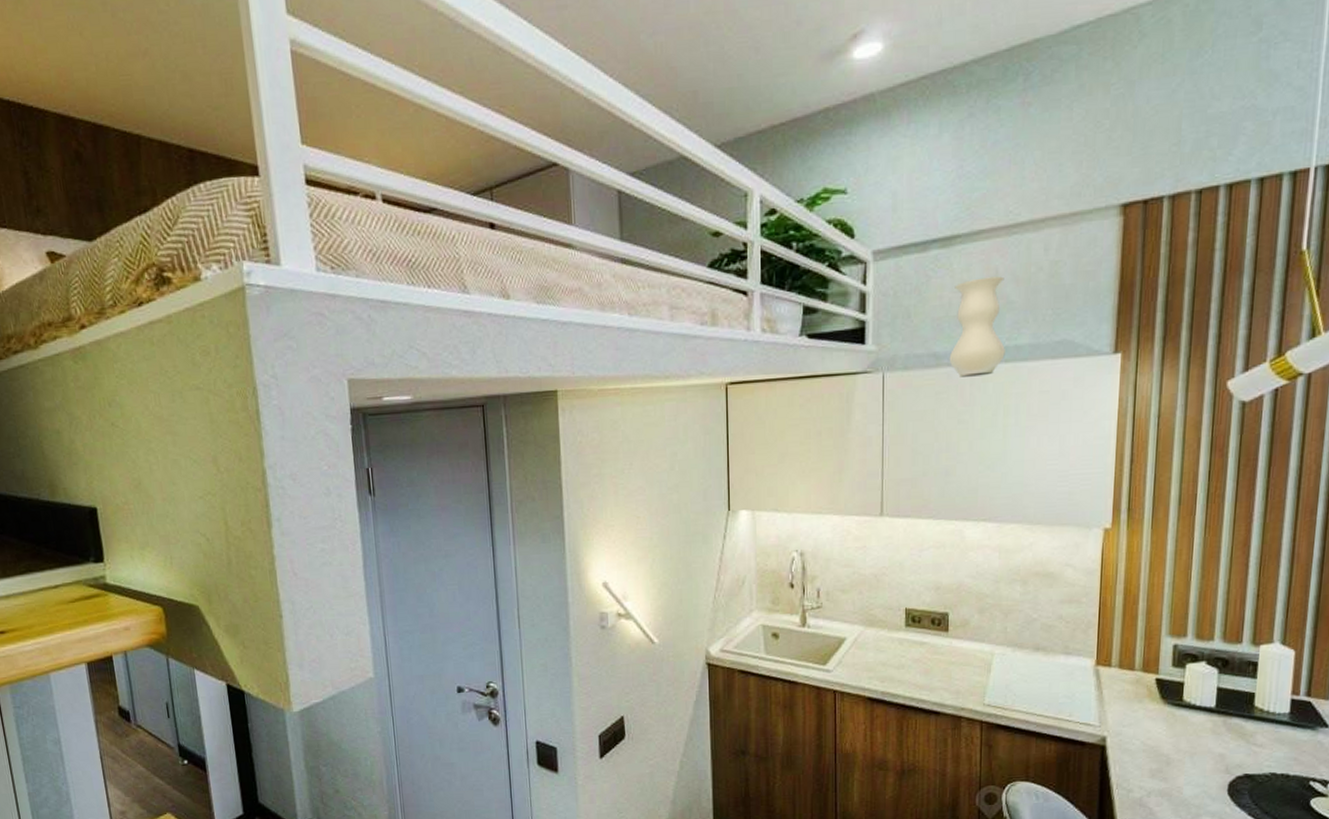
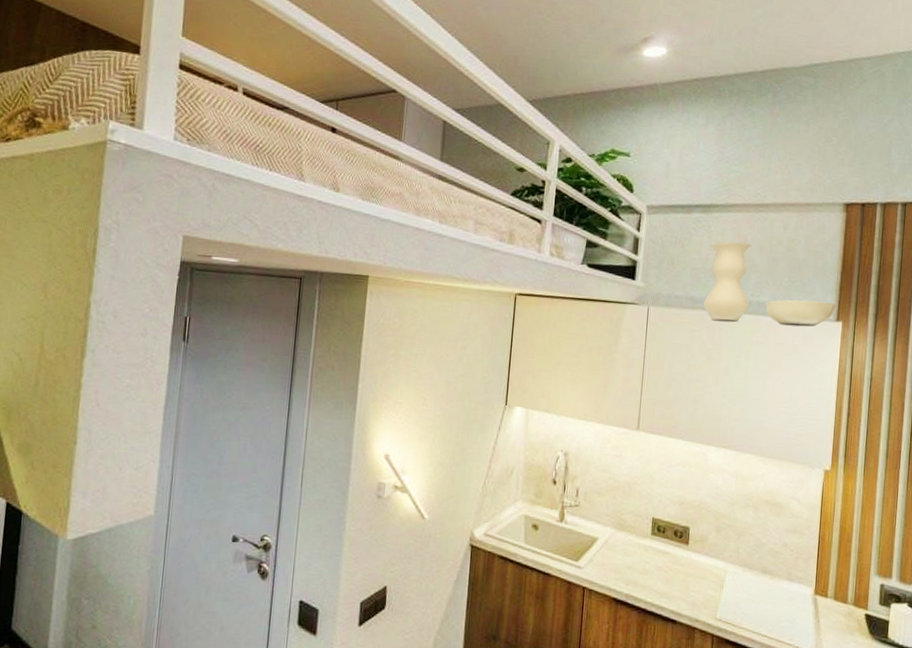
bowl: none [1024,331,1113,369] -> present [764,299,836,327]

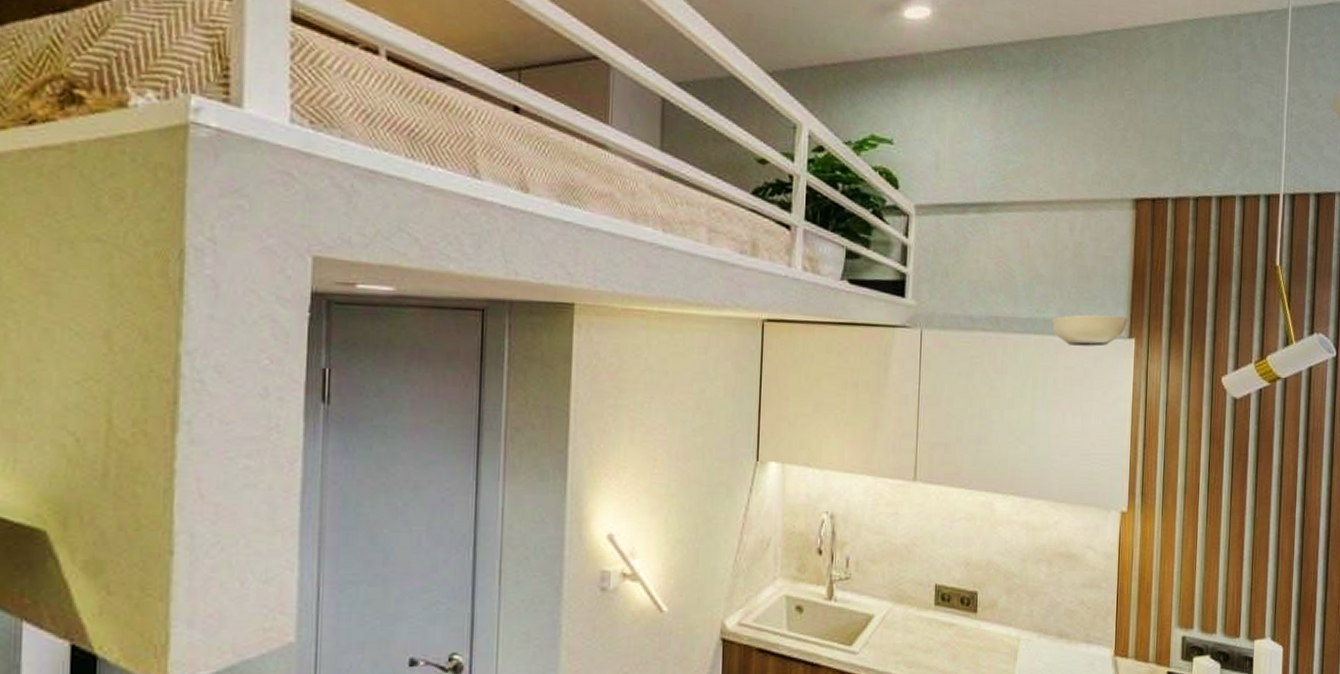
vase: present [703,242,751,323] -> none [983,247,1035,345]

